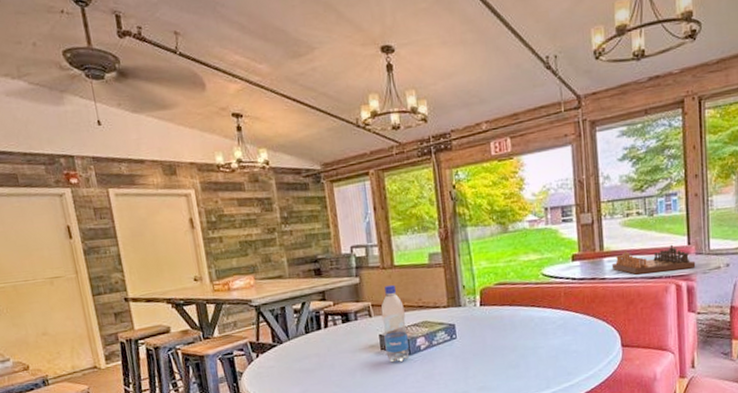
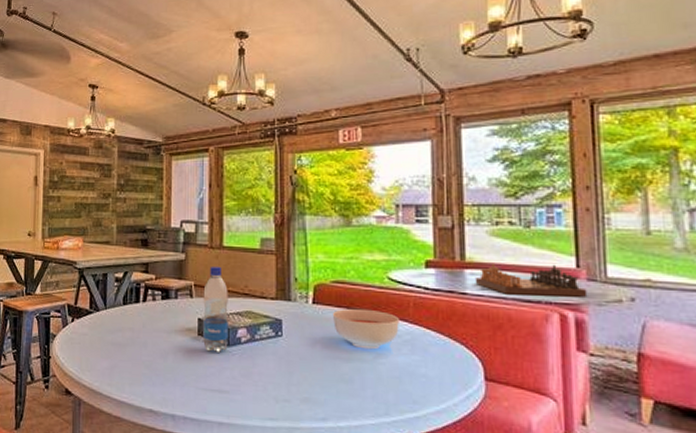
bowl: none [498,303,554,338] -> present [333,308,401,350]

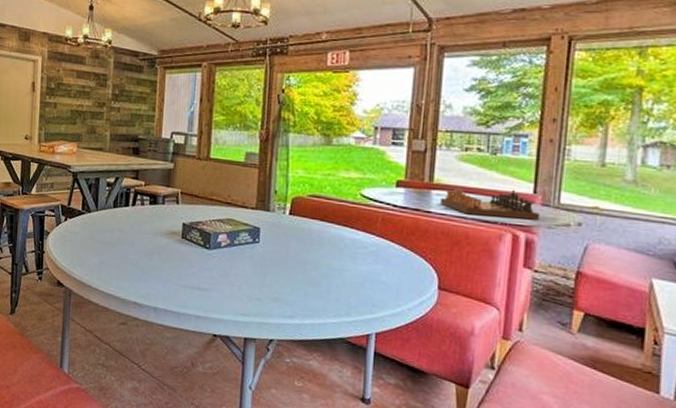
bottle: present [203,266,228,354] -> none [186,176,212,256]
bowl: present [333,308,401,350] -> none [307,220,368,259]

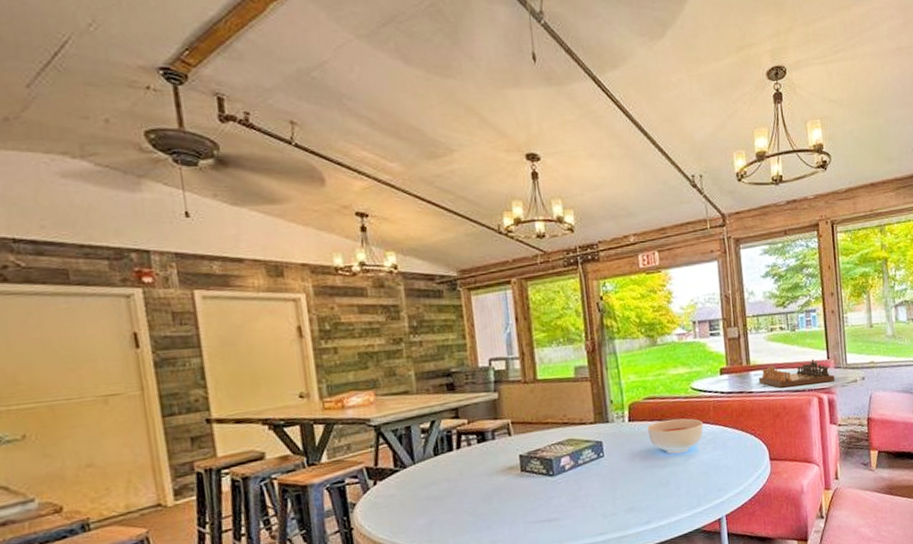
bowl: none [307,220,368,259] -> present [647,418,704,455]

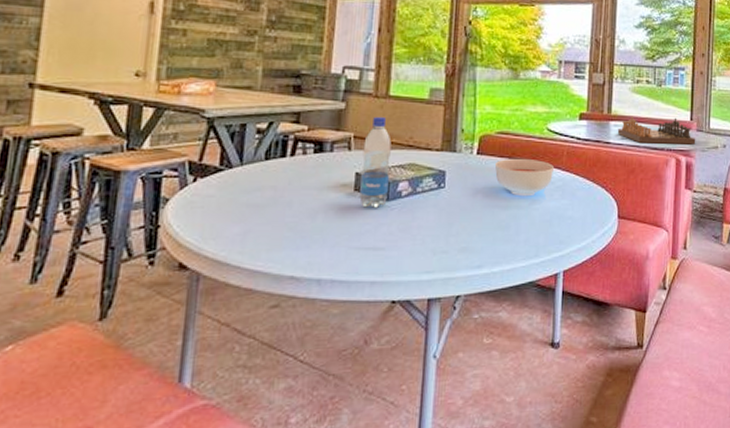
bottle: none [521,400,553,485] -> present [359,116,392,209]

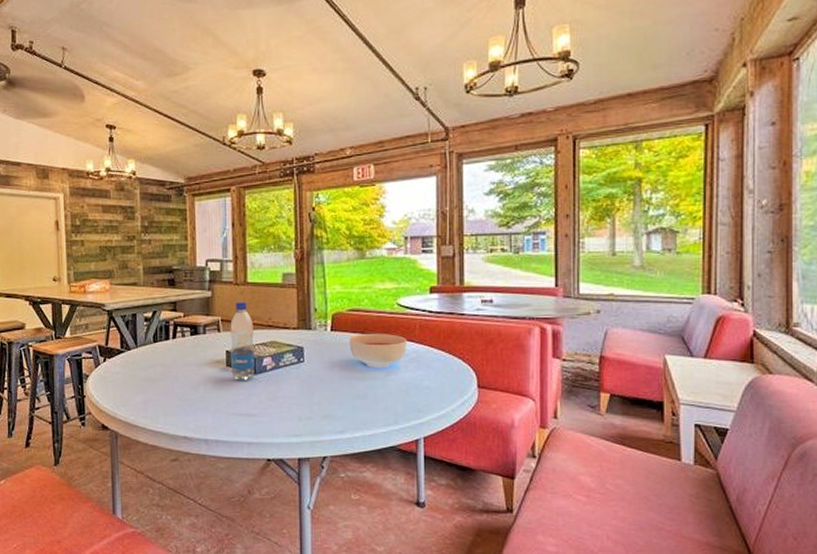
chess set: present [617,116,696,145] -> none [471,285,563,313]

